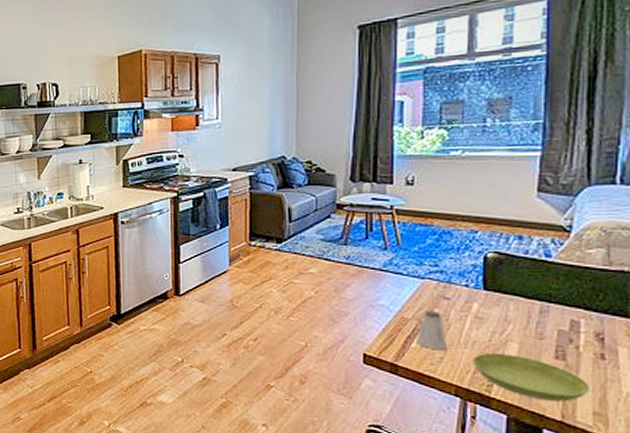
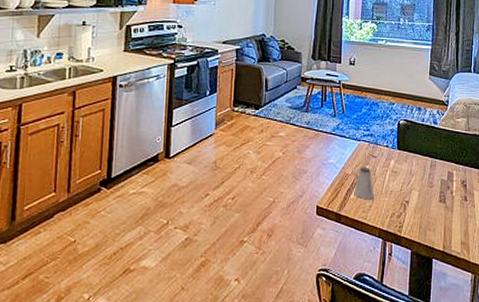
saucer: present [472,352,590,402] -> none [390,199,459,236]

